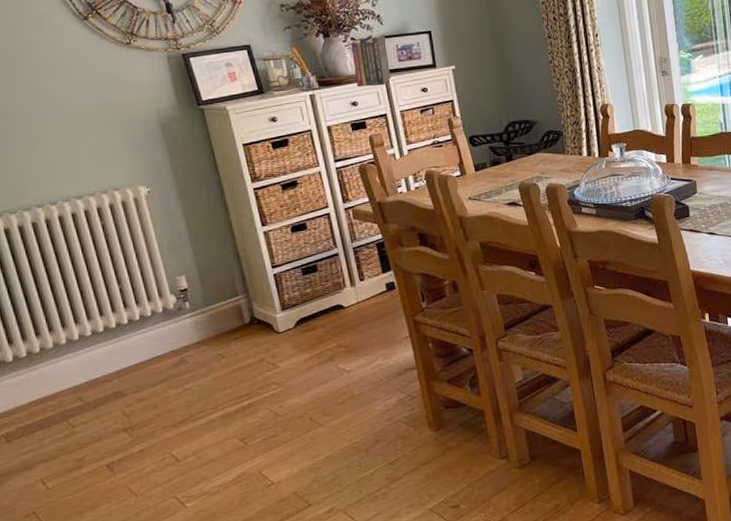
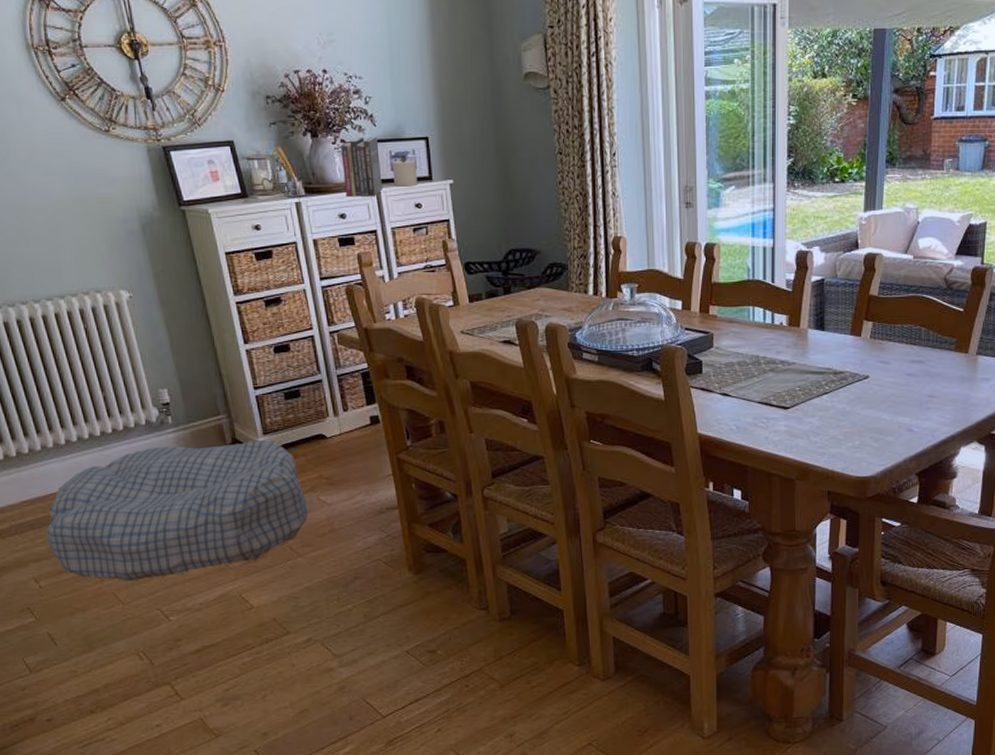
dog bed: none [56,315,328,473] -> present [46,439,308,581]
candle: none [399,48,423,75] -> present [393,155,418,187]

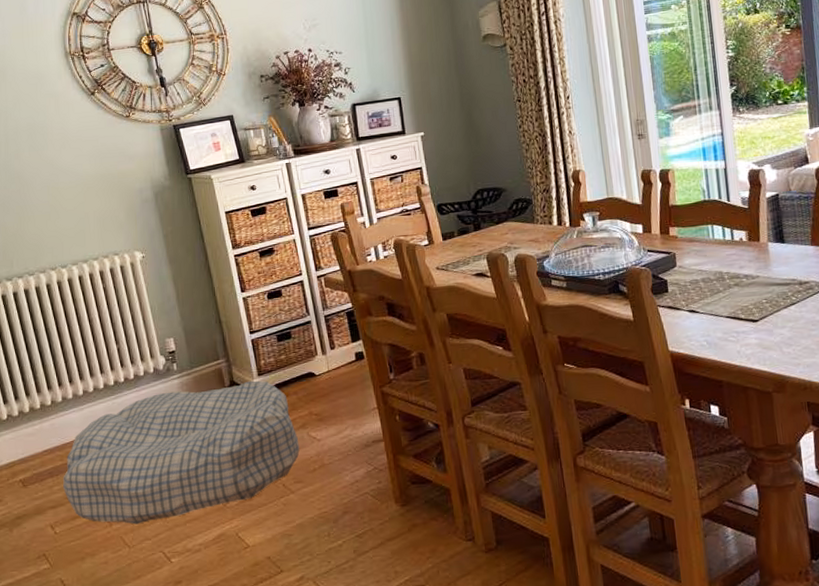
books: present [341,136,382,198] -> none [325,101,362,155]
candle: present [393,155,418,187] -> none [370,115,393,142]

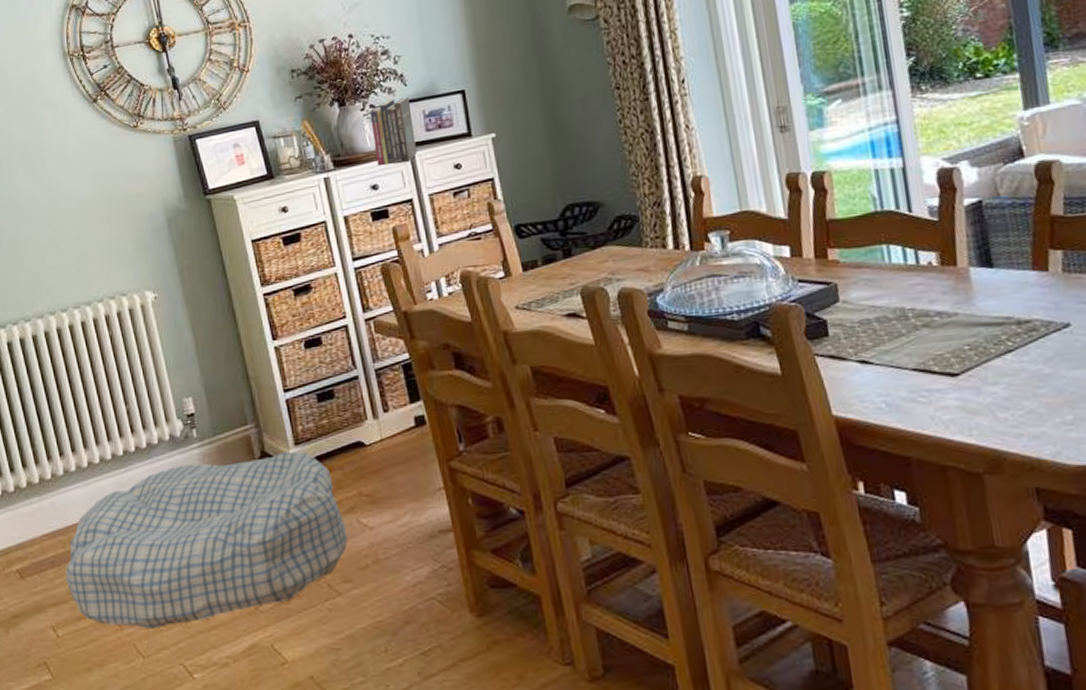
books: none [325,101,362,155] -> present [370,97,417,166]

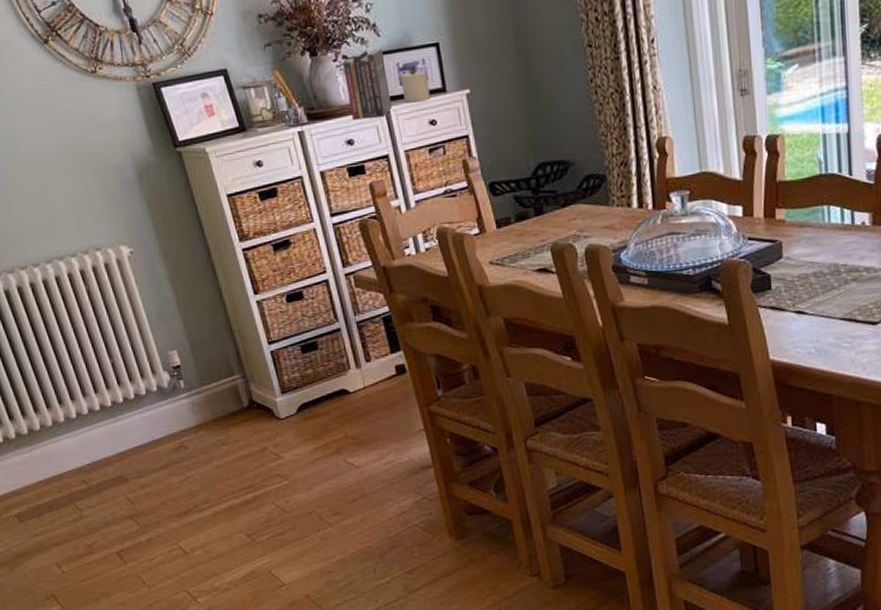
dog bed: present [66,451,348,629] -> none [64,399,336,562]
candle: none [427,113,456,148] -> present [401,66,431,103]

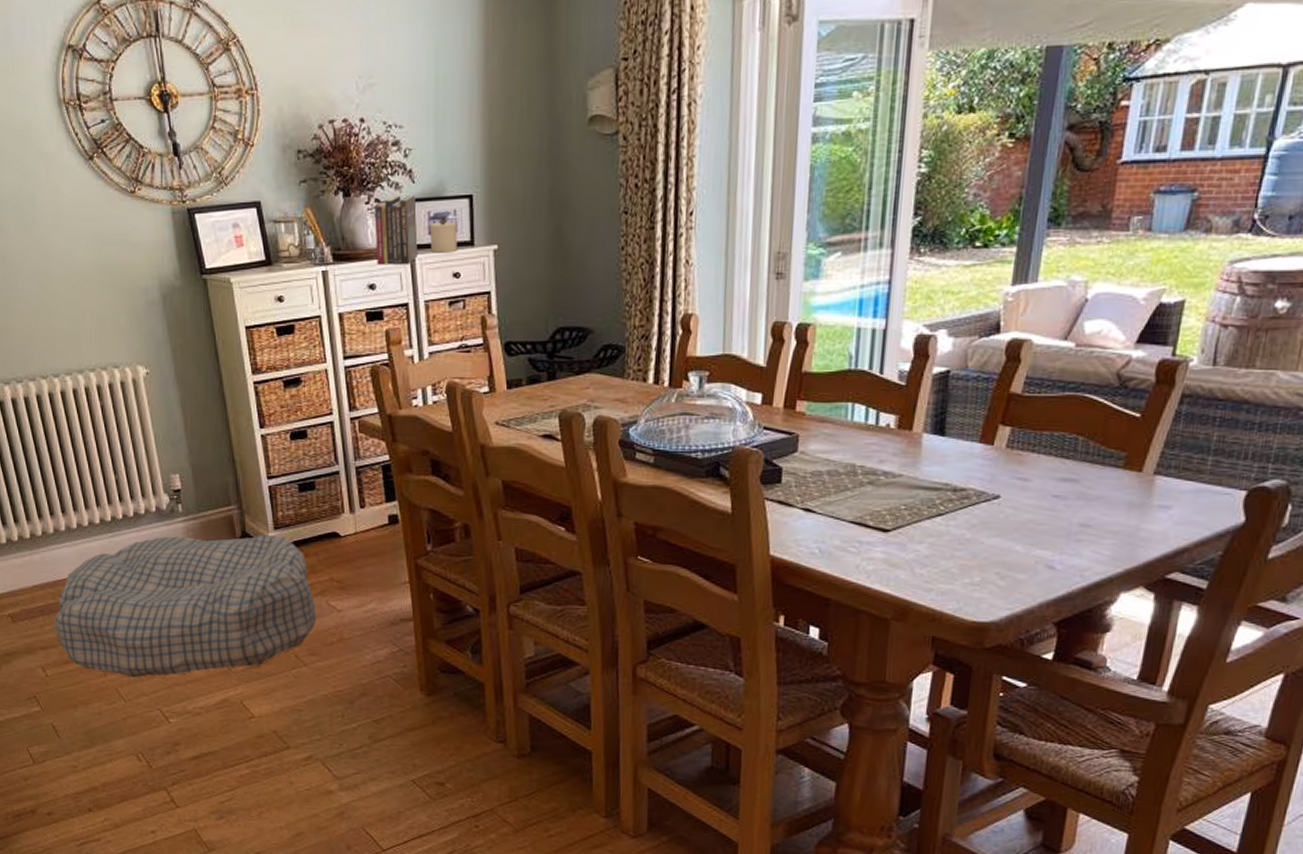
dog bed: none [64,399,336,562] -> present [55,534,316,678]

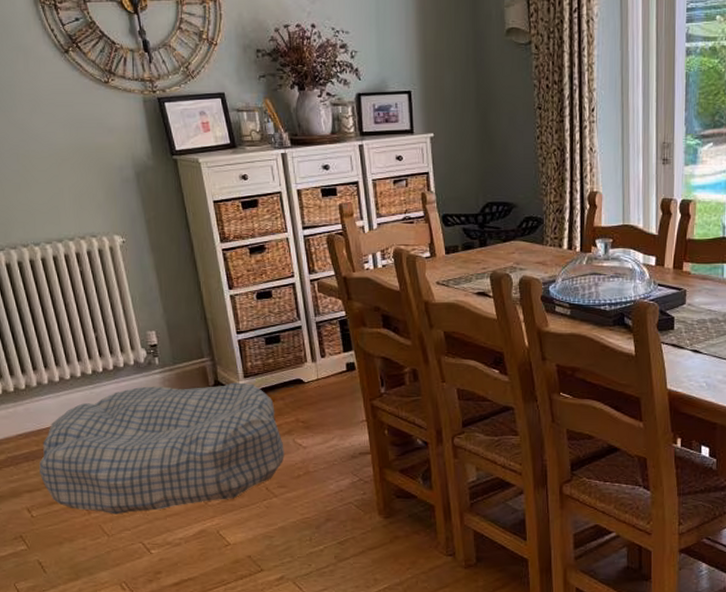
books: present [374,195,418,266] -> none [326,90,365,149]
candle: present [430,217,458,253] -> none [376,109,399,139]

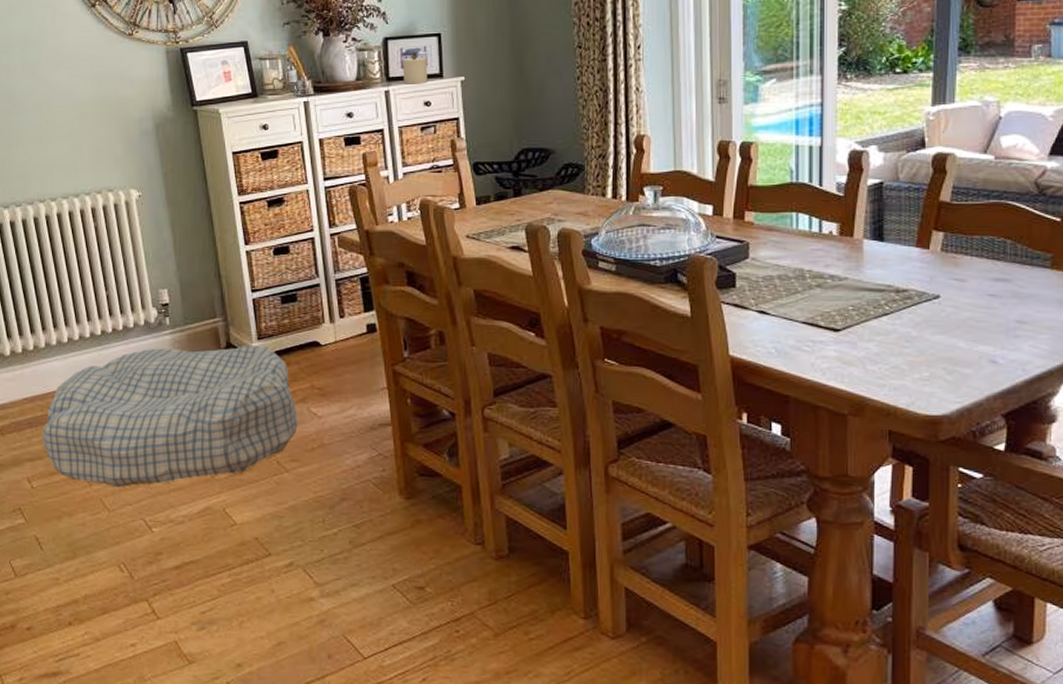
candle: none [376,109,399,139] -> present [403,53,428,85]

